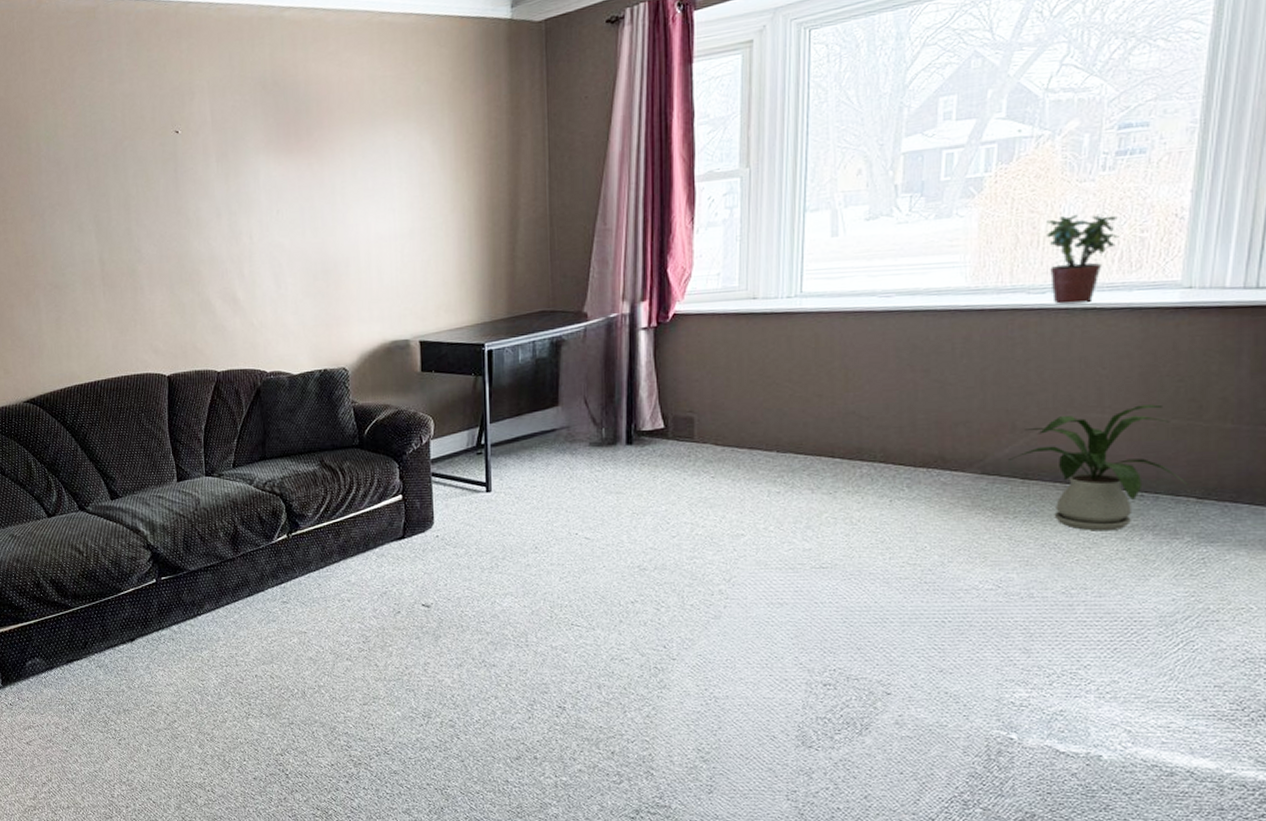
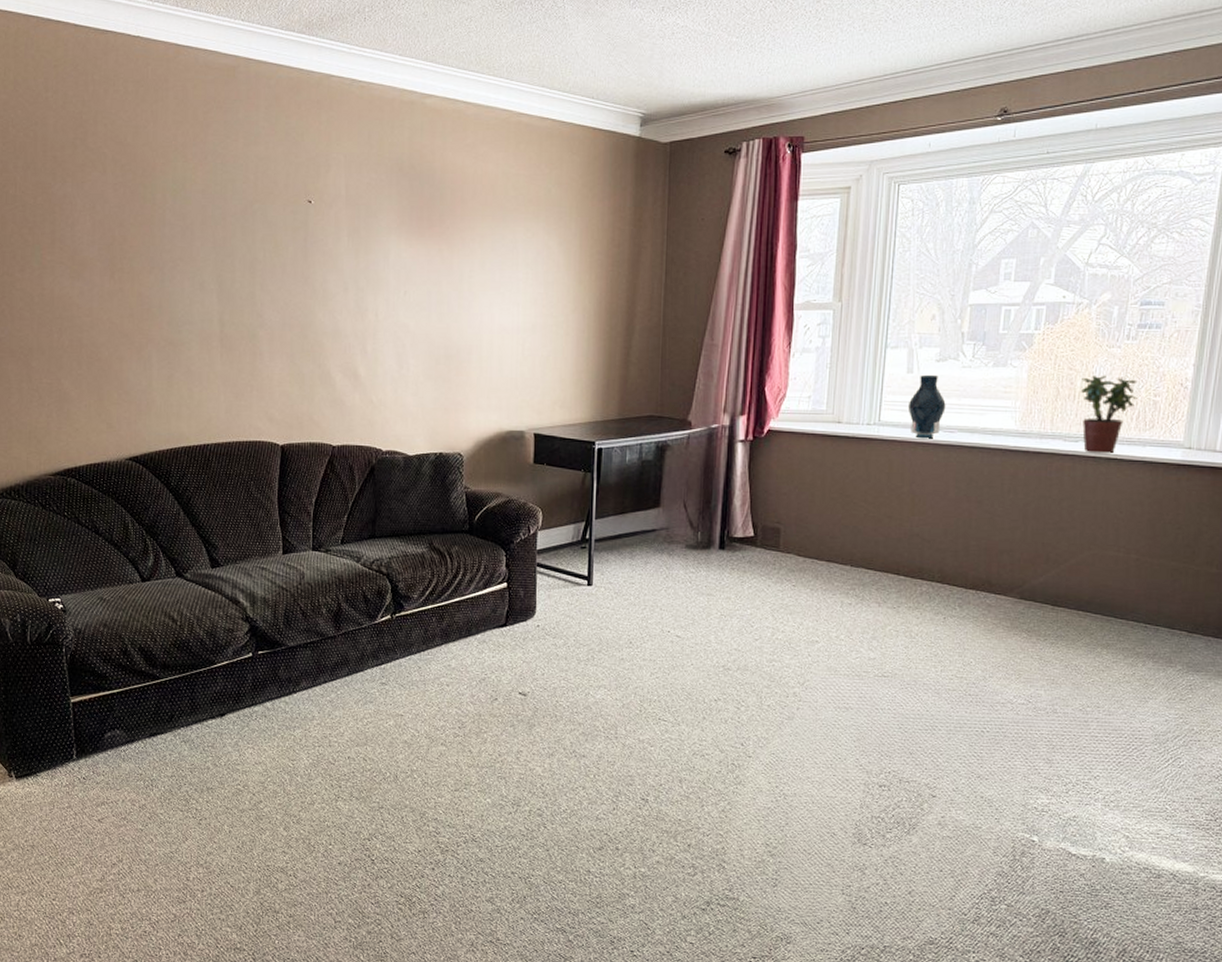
vase: none [835,235,880,308] -> present [909,374,946,439]
house plant: present [1009,404,1189,531] -> none [1042,547,1182,657]

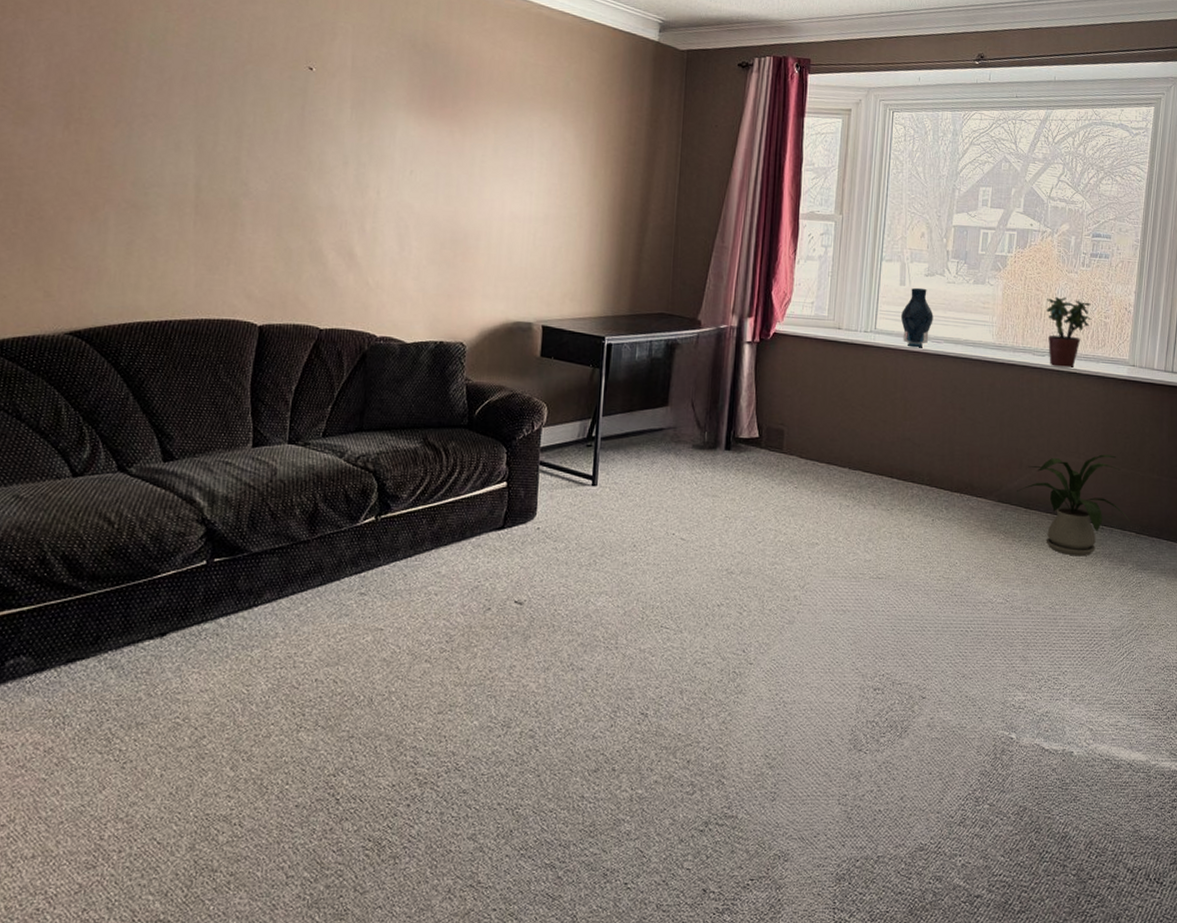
house plant: none [1042,547,1182,657] -> present [1017,454,1131,557]

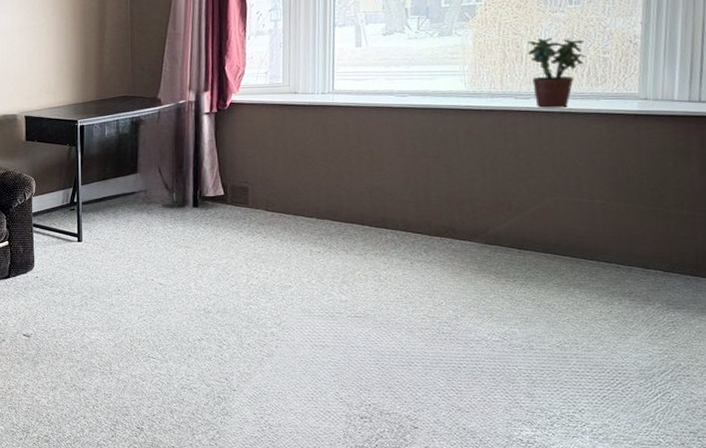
vase: present [901,287,934,348] -> none [360,47,396,104]
house plant: present [1017,454,1131,557] -> none [507,192,656,296]

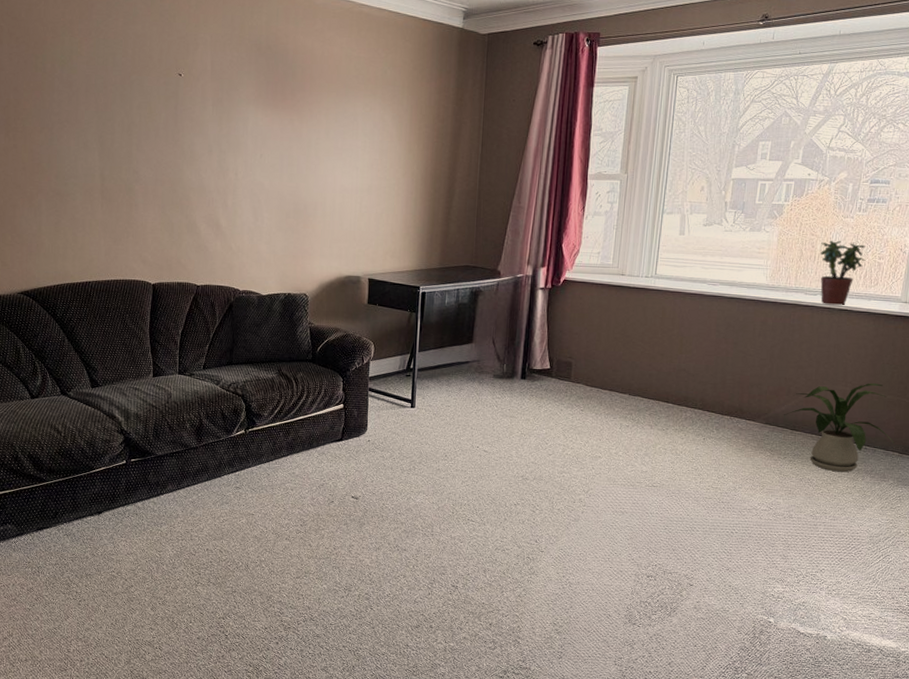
house plant: none [507,192,656,296] -> present [784,383,895,473]

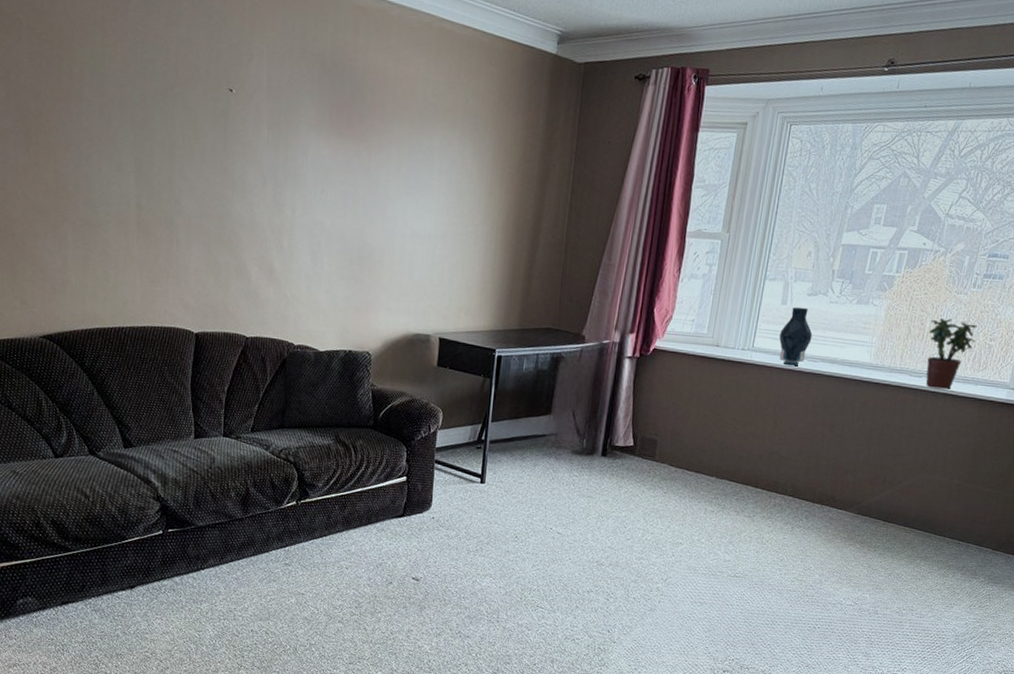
vase: none [680,236,710,290] -> present [779,307,813,367]
house plant: present [784,383,895,473] -> none [877,474,989,568]

